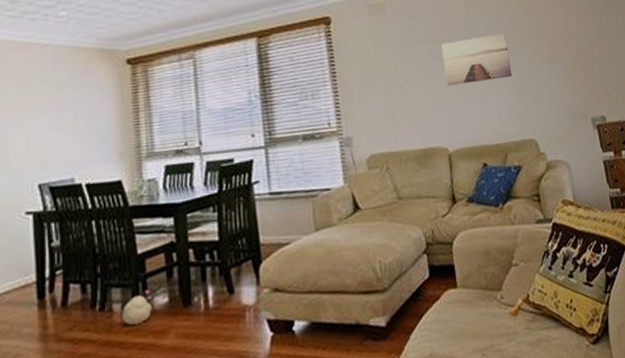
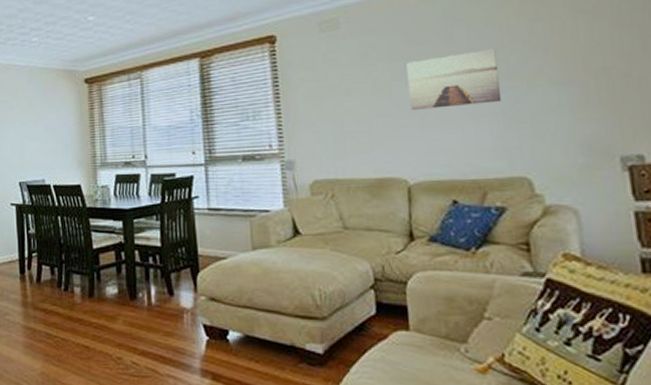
plush toy: present [122,289,153,326] -> none [81,280,105,308]

